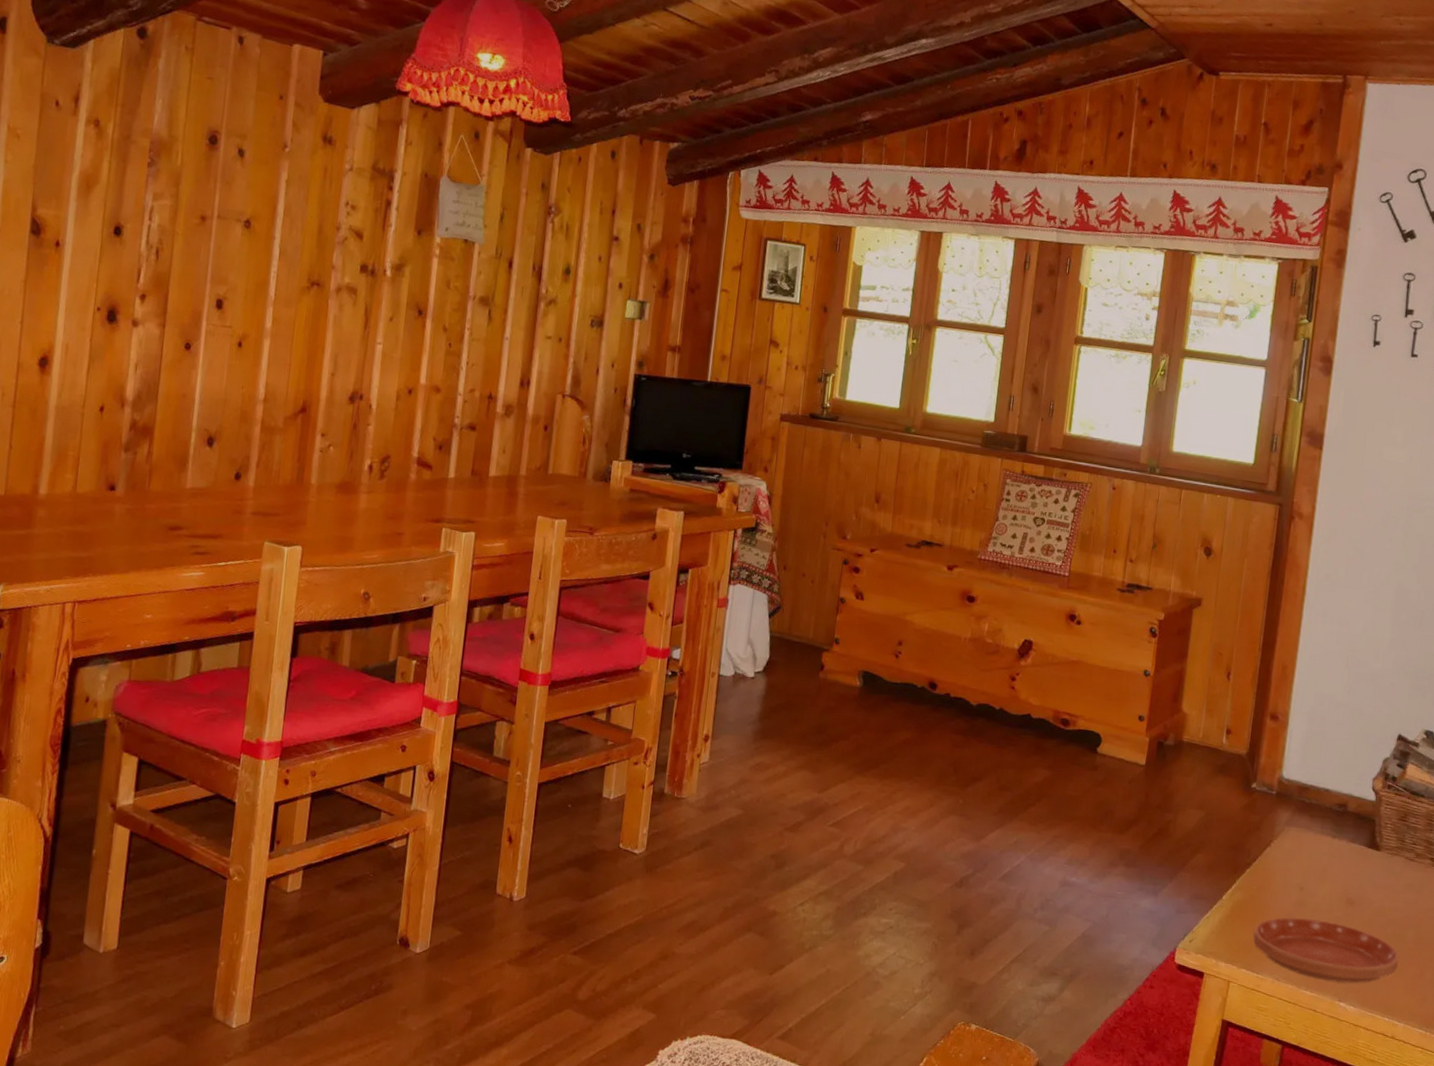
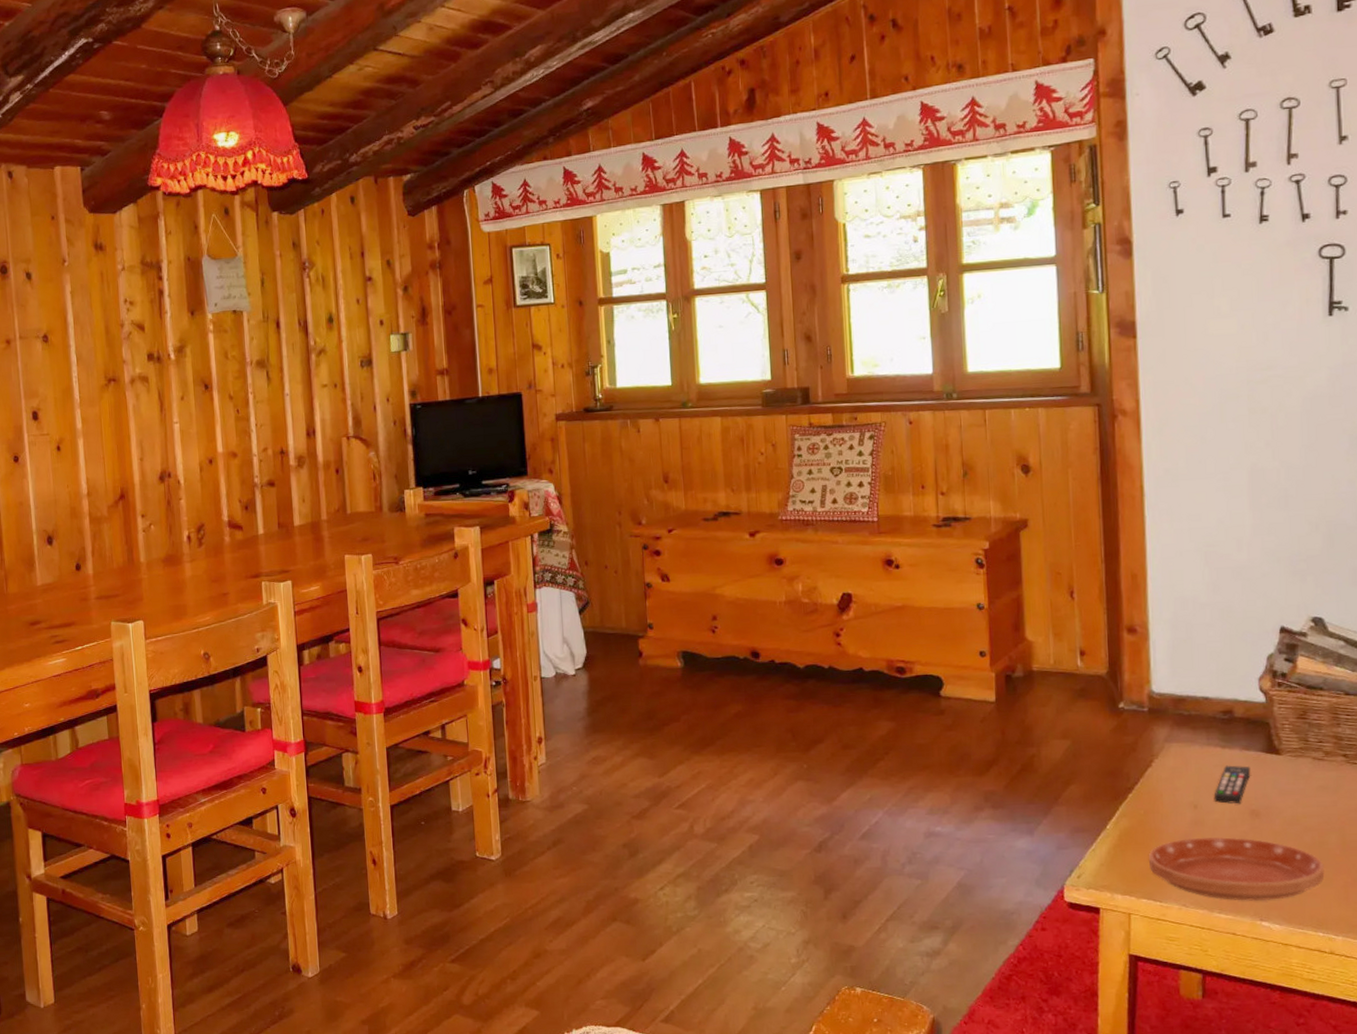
remote control: none [1318,854,1353,892] -> present [1213,765,1251,804]

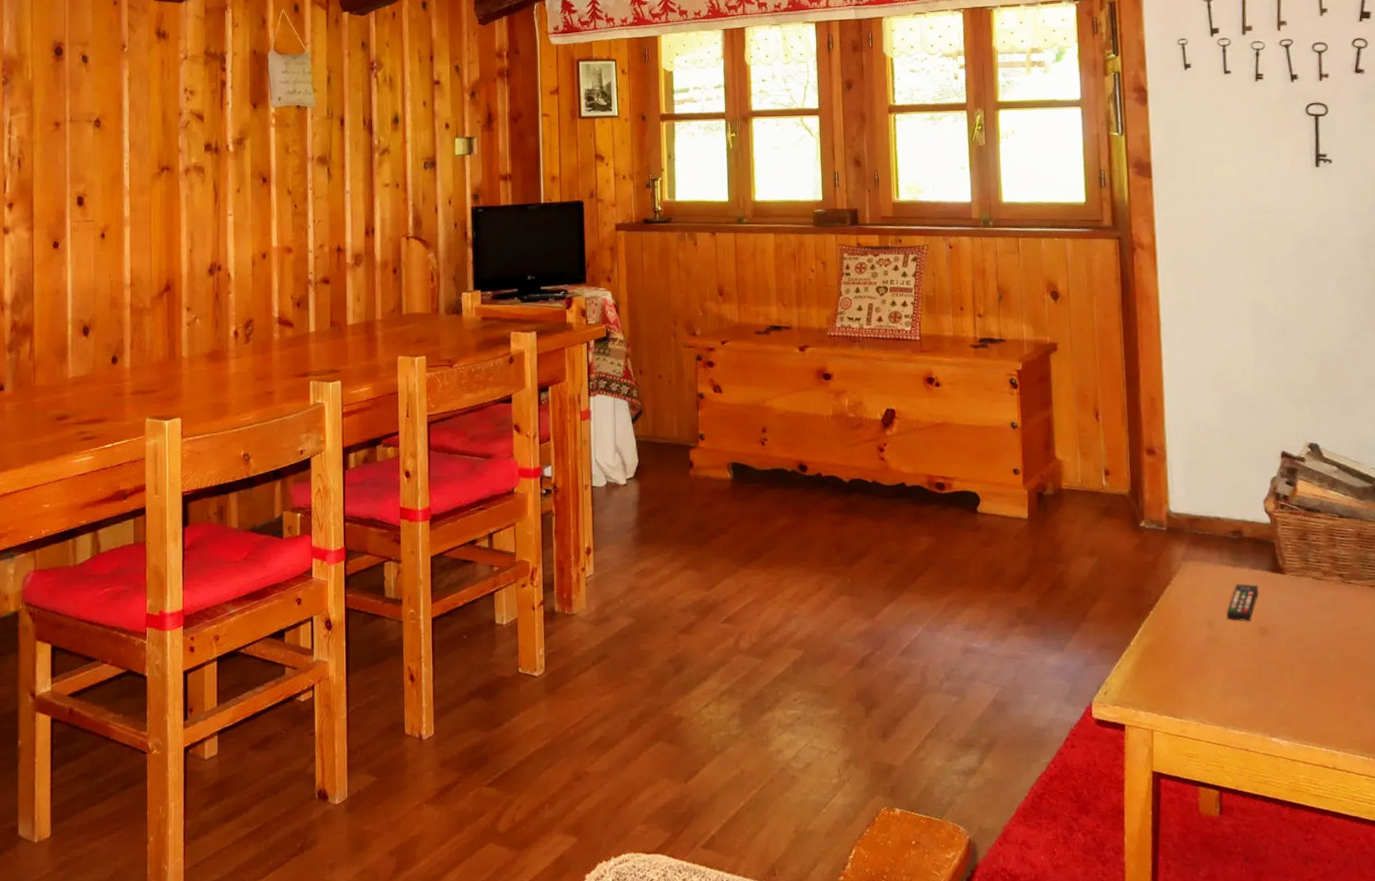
saucer: present [1148,837,1325,902] -> none [1168,654,1326,718]

